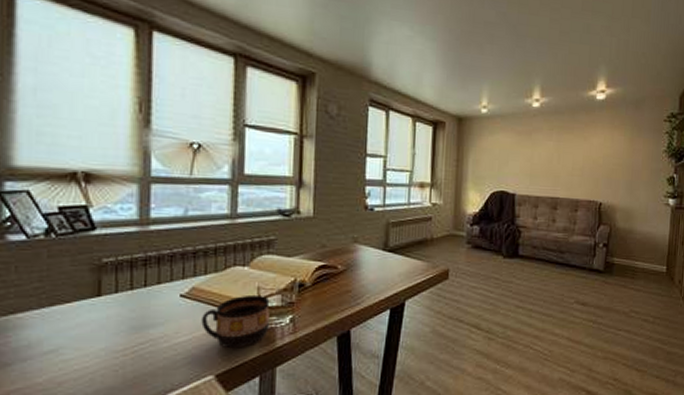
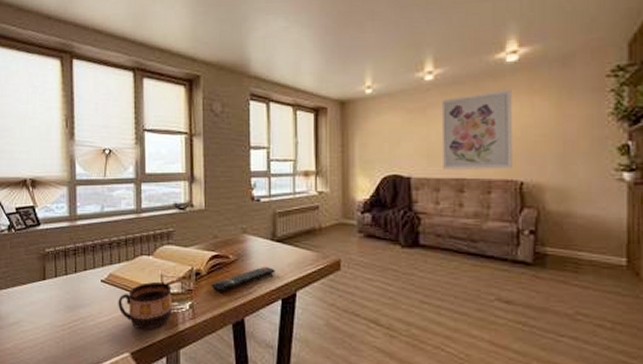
remote control: none [315,276,386,304] -> present [211,266,276,292]
wall art: none [542,123,599,191] -> present [441,90,512,169]

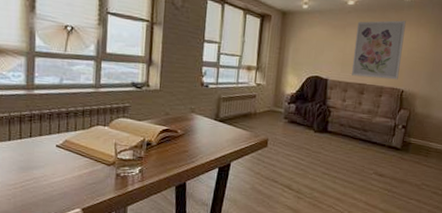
cup: present [118,281,172,330] -> none [72,148,124,190]
remote control: present [211,266,276,292] -> none [159,140,216,160]

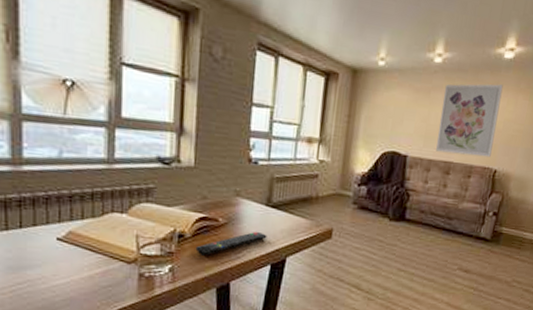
remote control: none [159,140,216,160] -> present [195,231,267,256]

